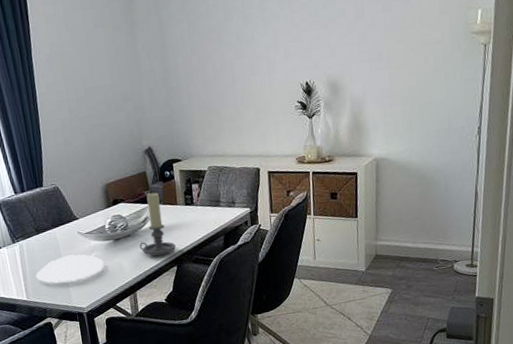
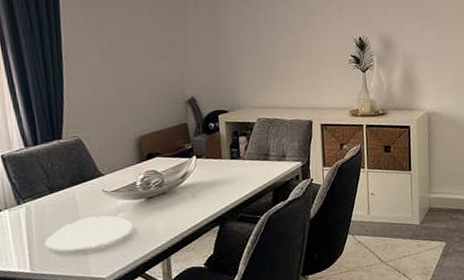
candle holder: present [139,192,176,256] -> none [176,145,219,216]

